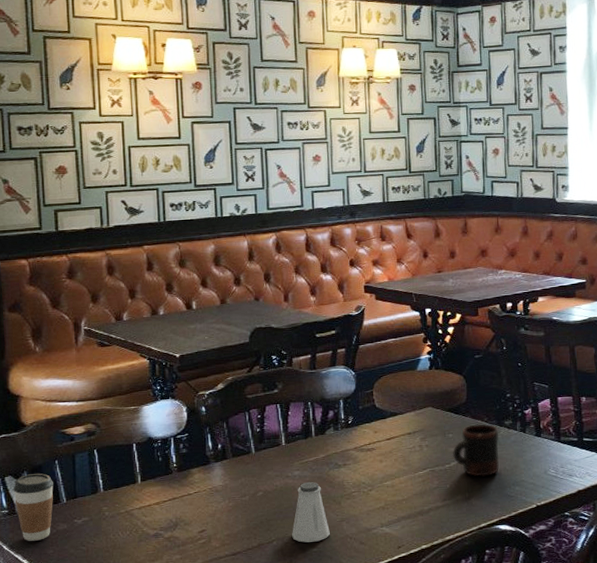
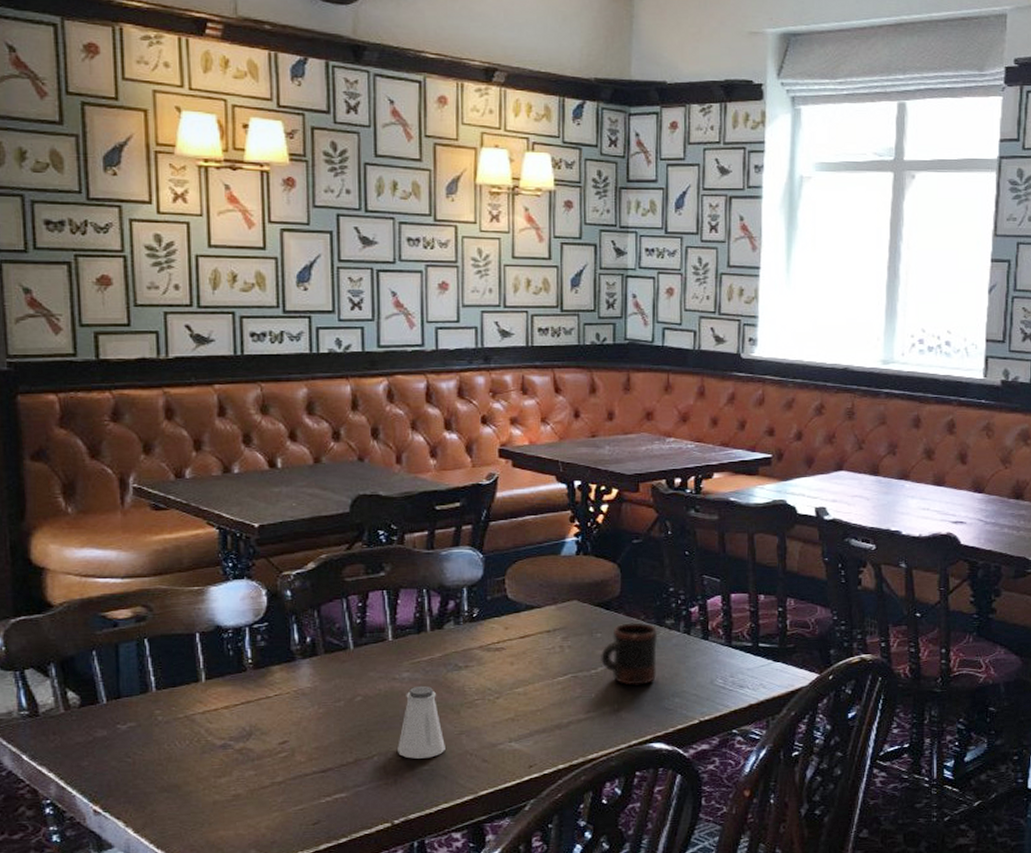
coffee cup: present [13,473,54,541] -> none [35,667,90,750]

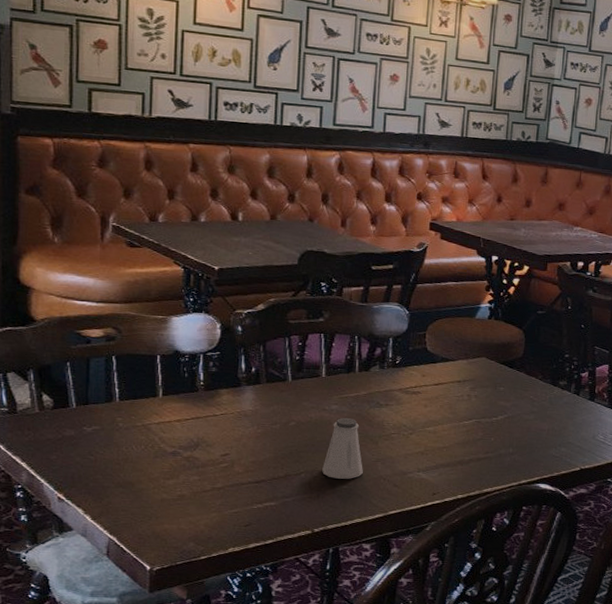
mug: present [600,622,658,685] -> none [501,381,552,434]

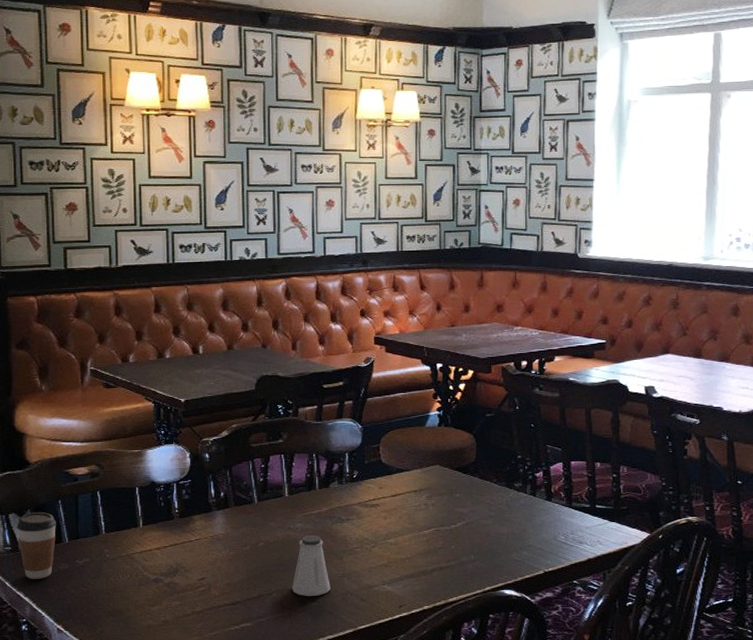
coffee cup: none [15,373,63,444] -> present [16,512,56,579]

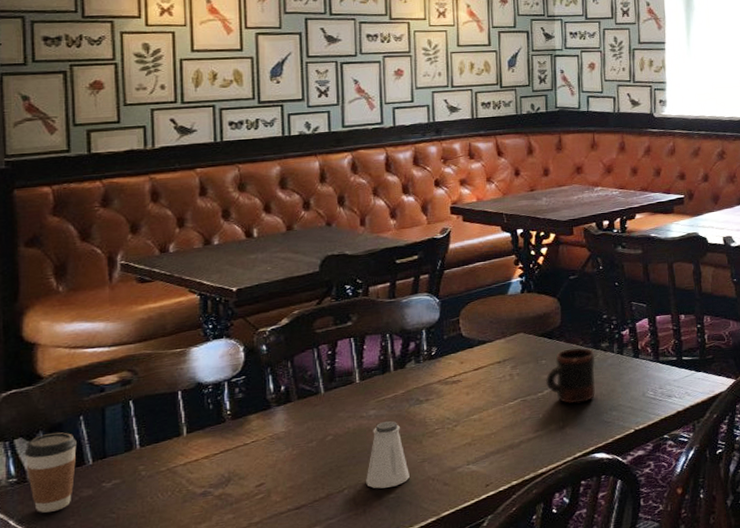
mug: none [458,485,508,539] -> present [545,348,595,404]

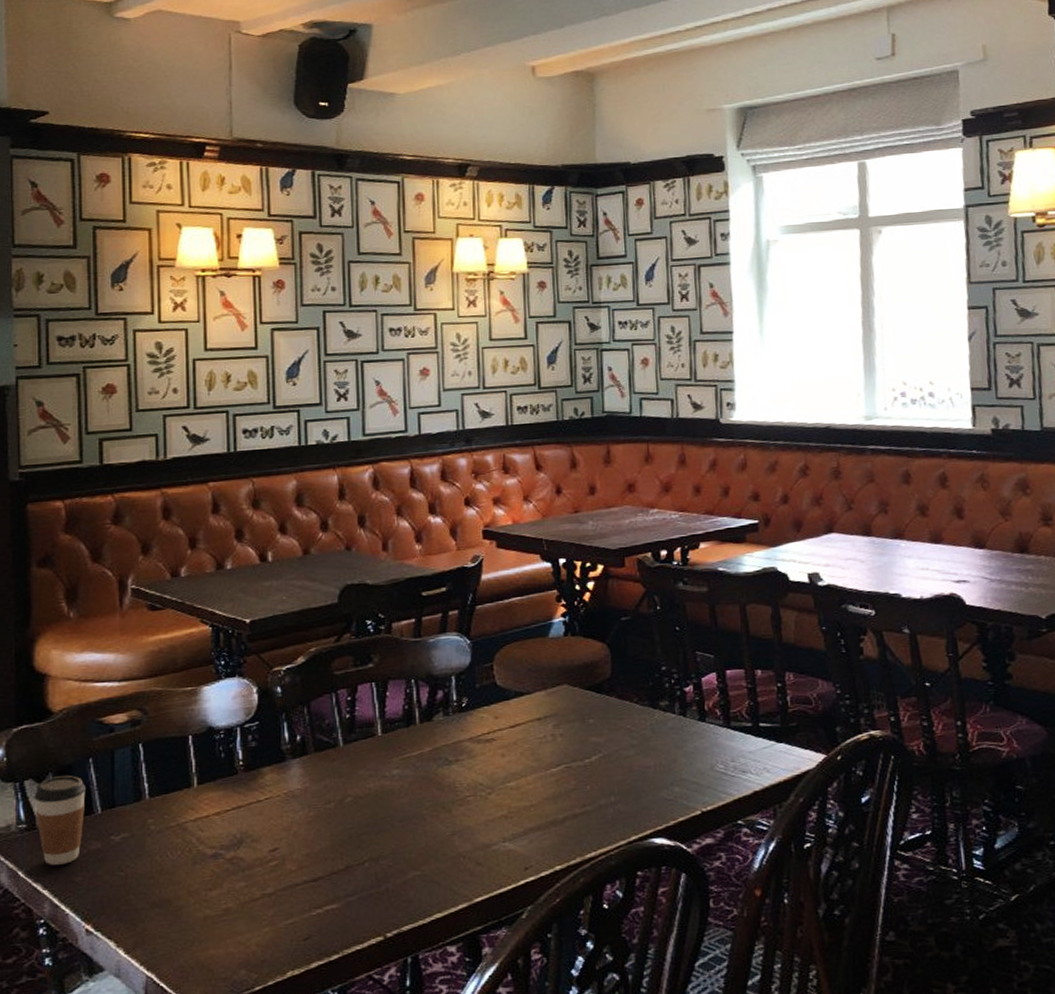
saltshaker: present [366,420,410,489] -> none [389,782,438,864]
mug: present [545,348,595,404] -> none [593,705,653,775]

